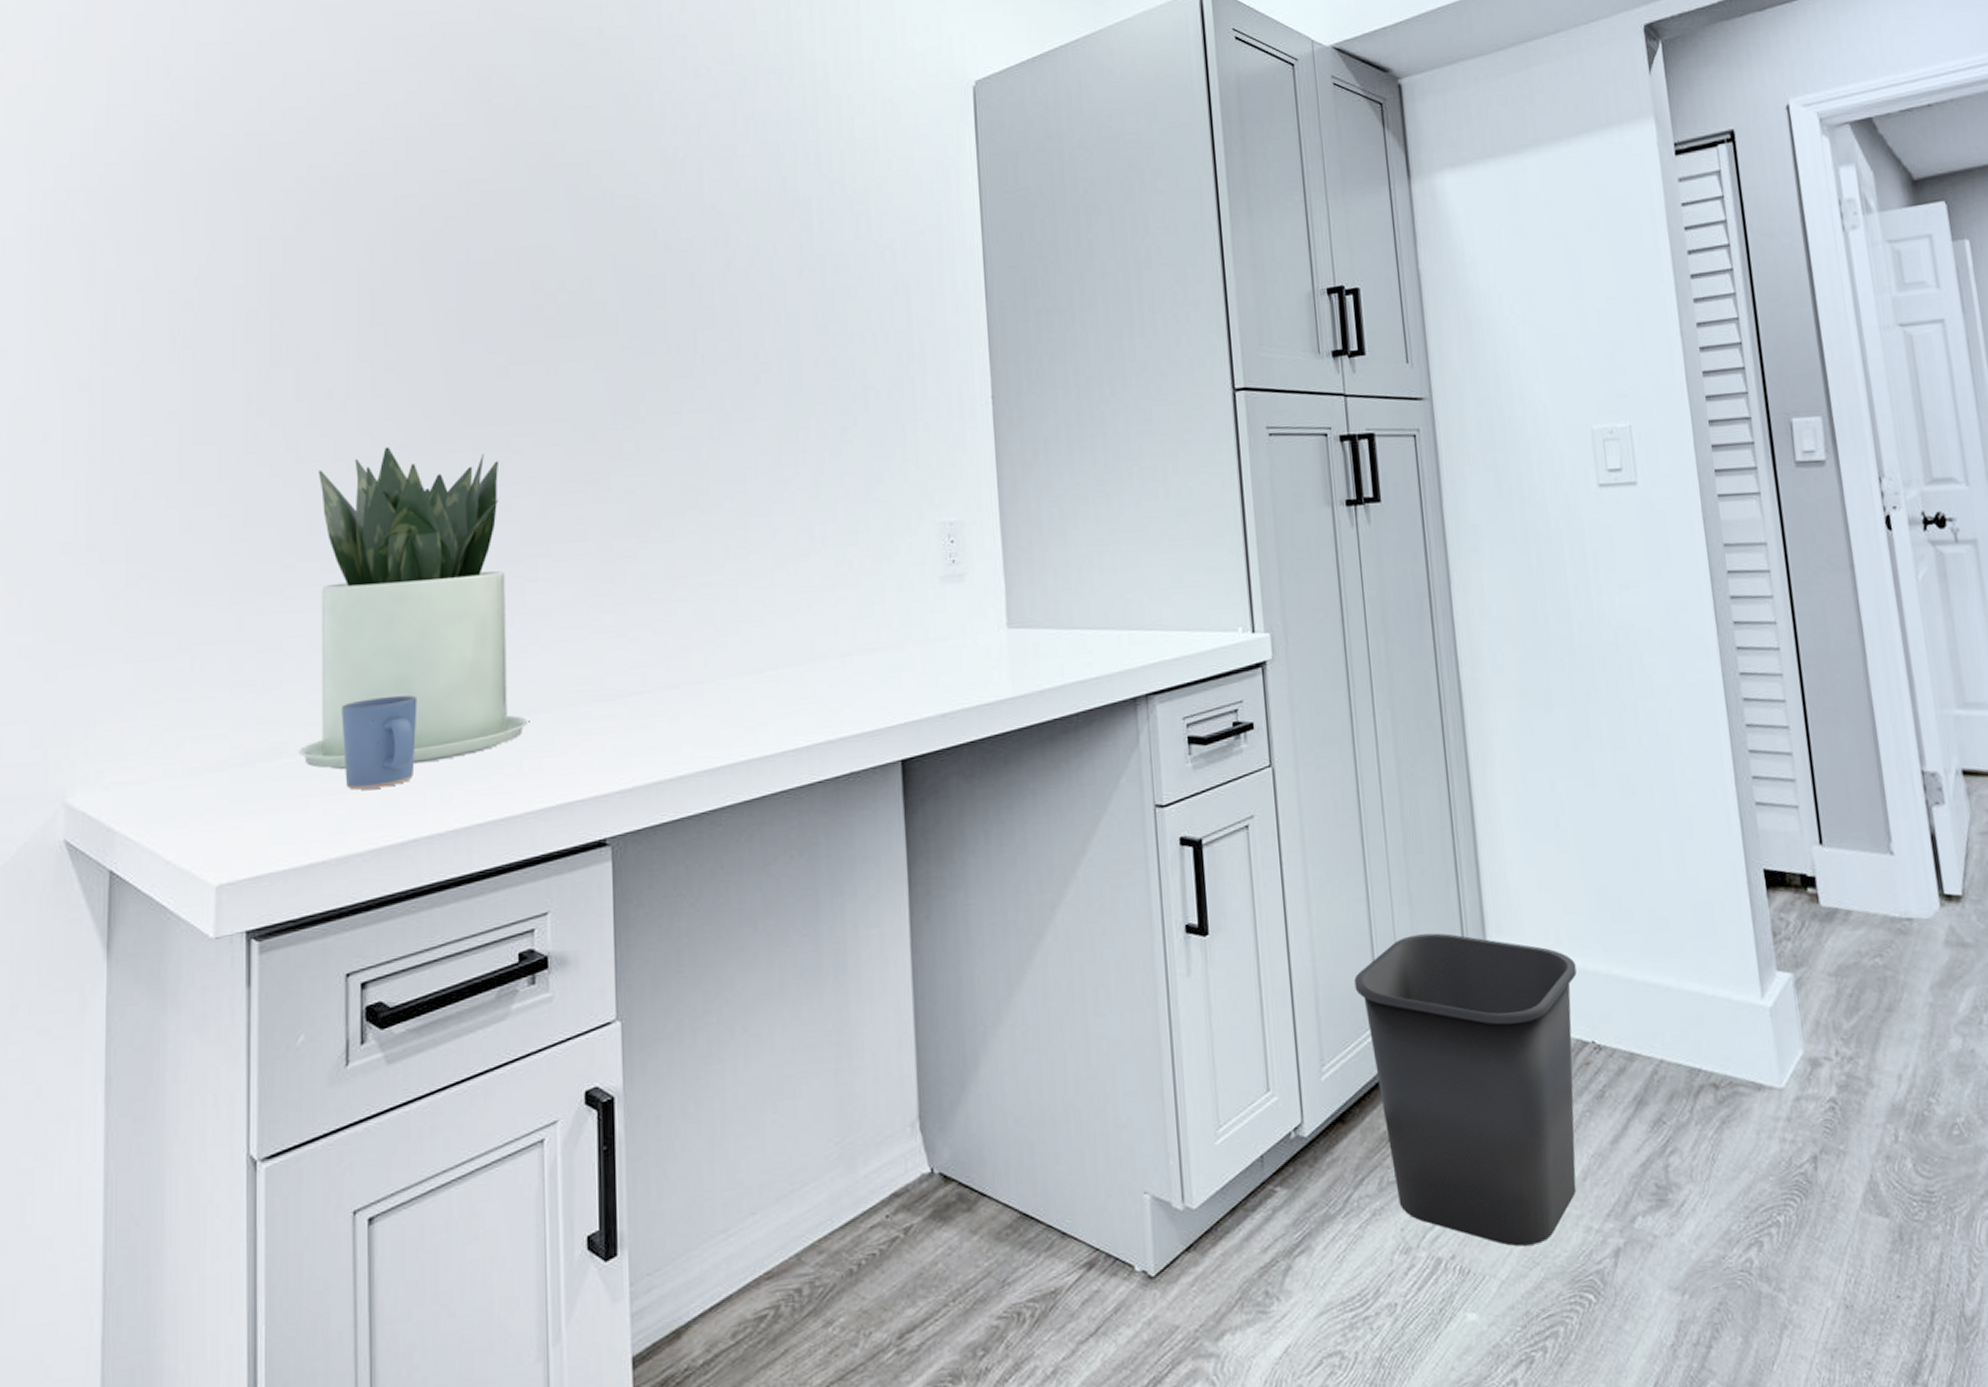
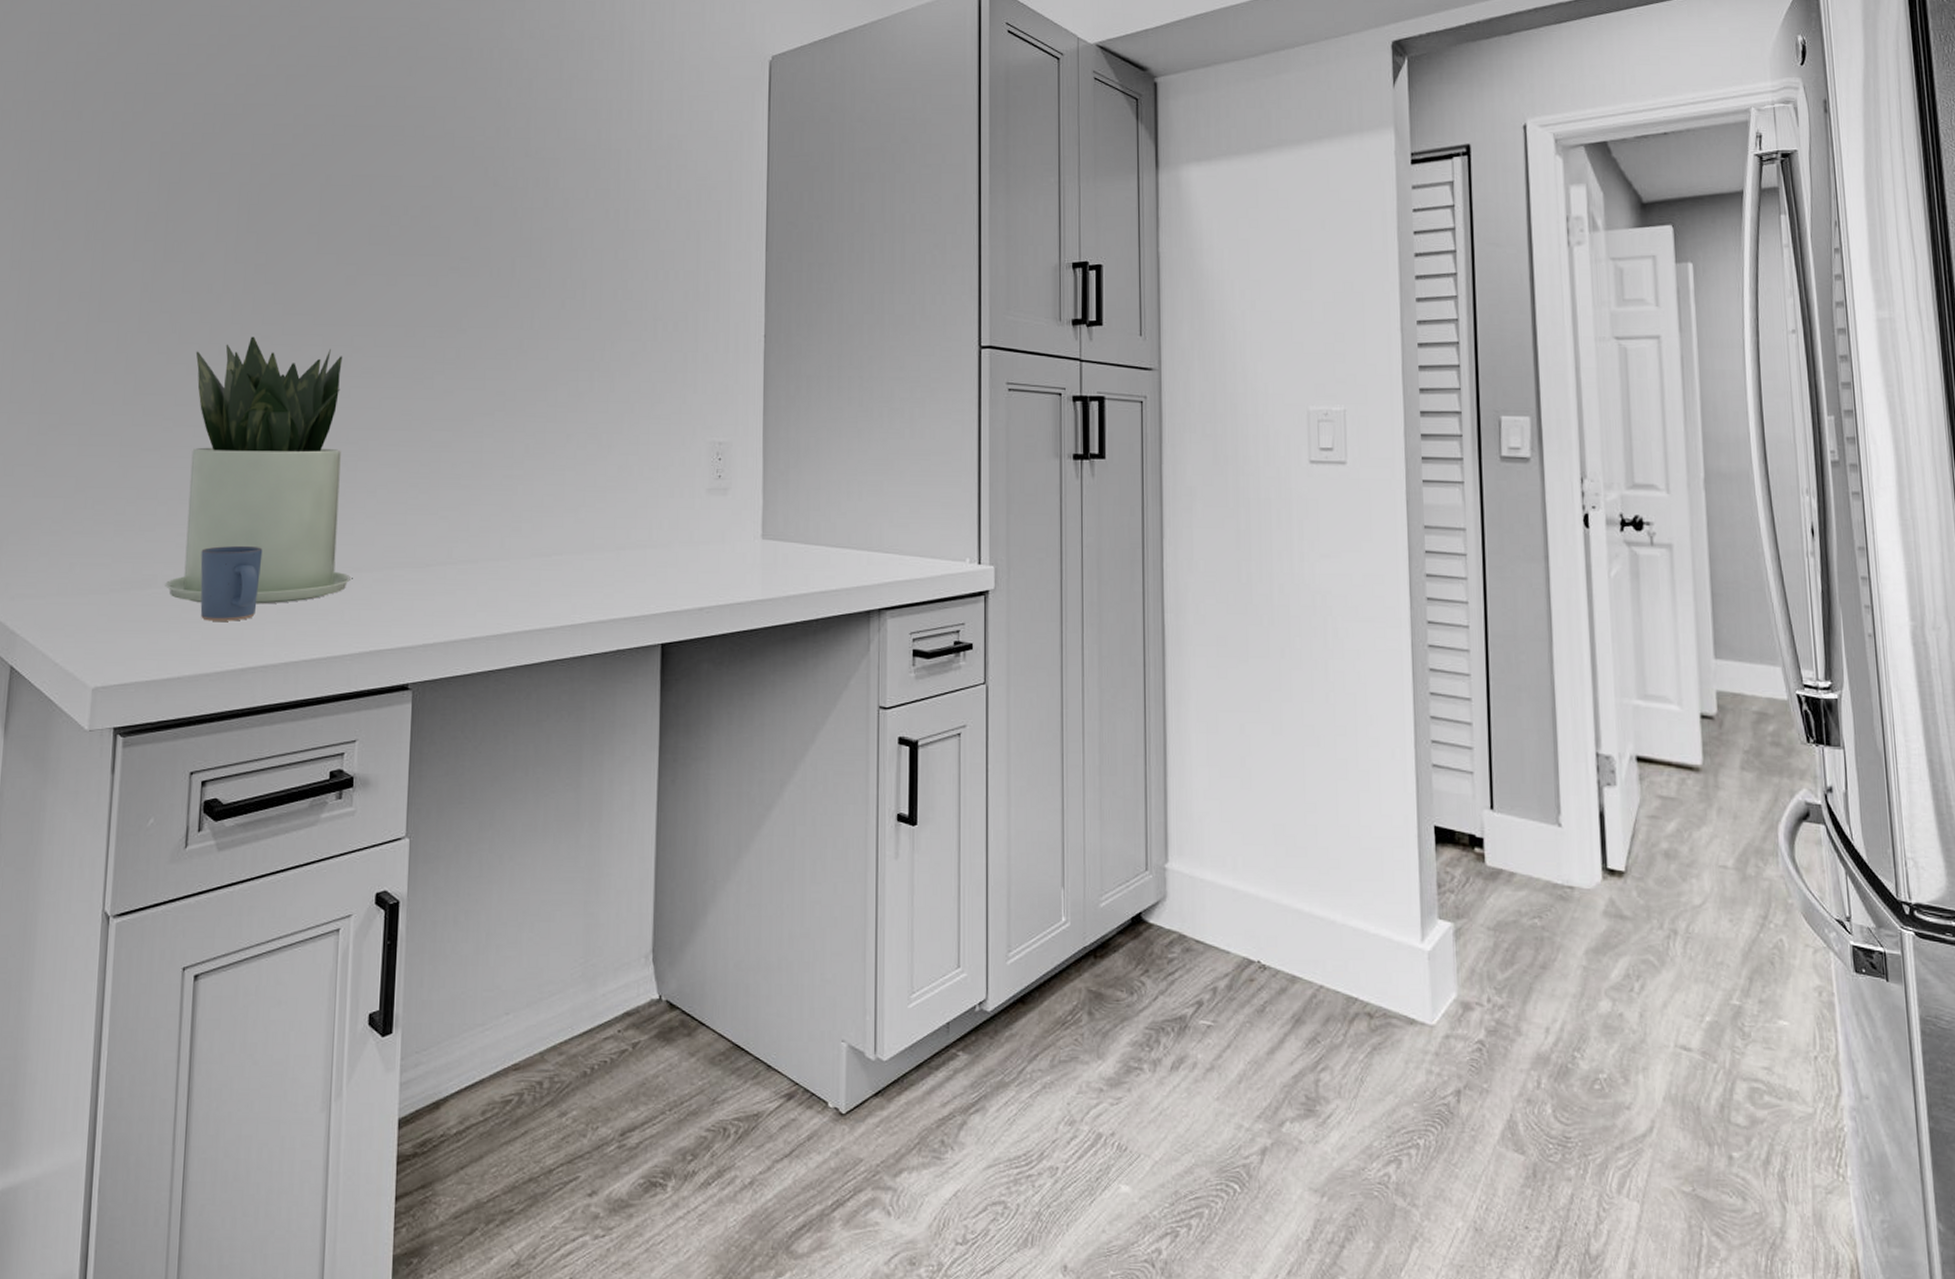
waste bin: present [1354,933,1577,1247] -> none [1044,847,1249,1133]

